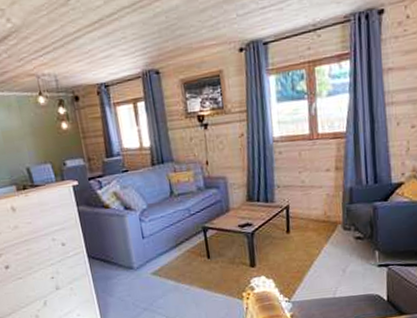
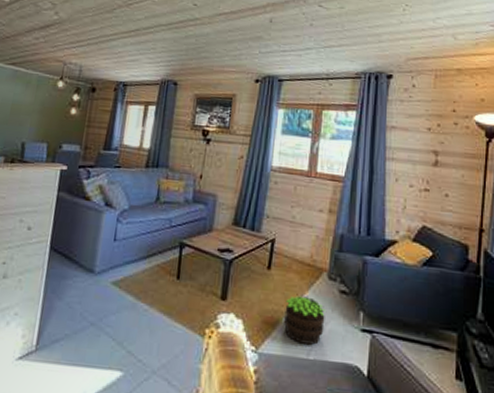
potted plant: none [308,248,346,287] -> present [284,295,325,345]

